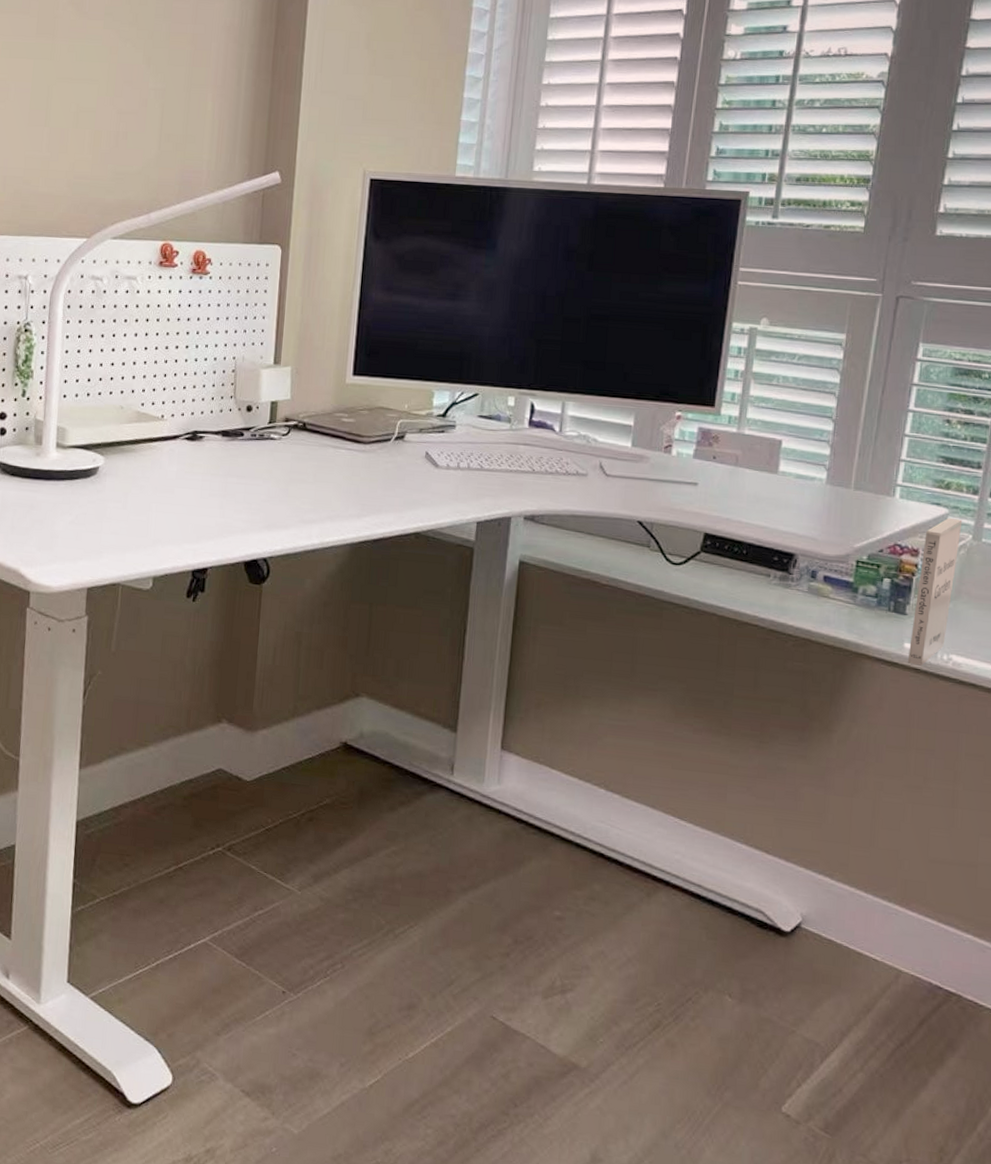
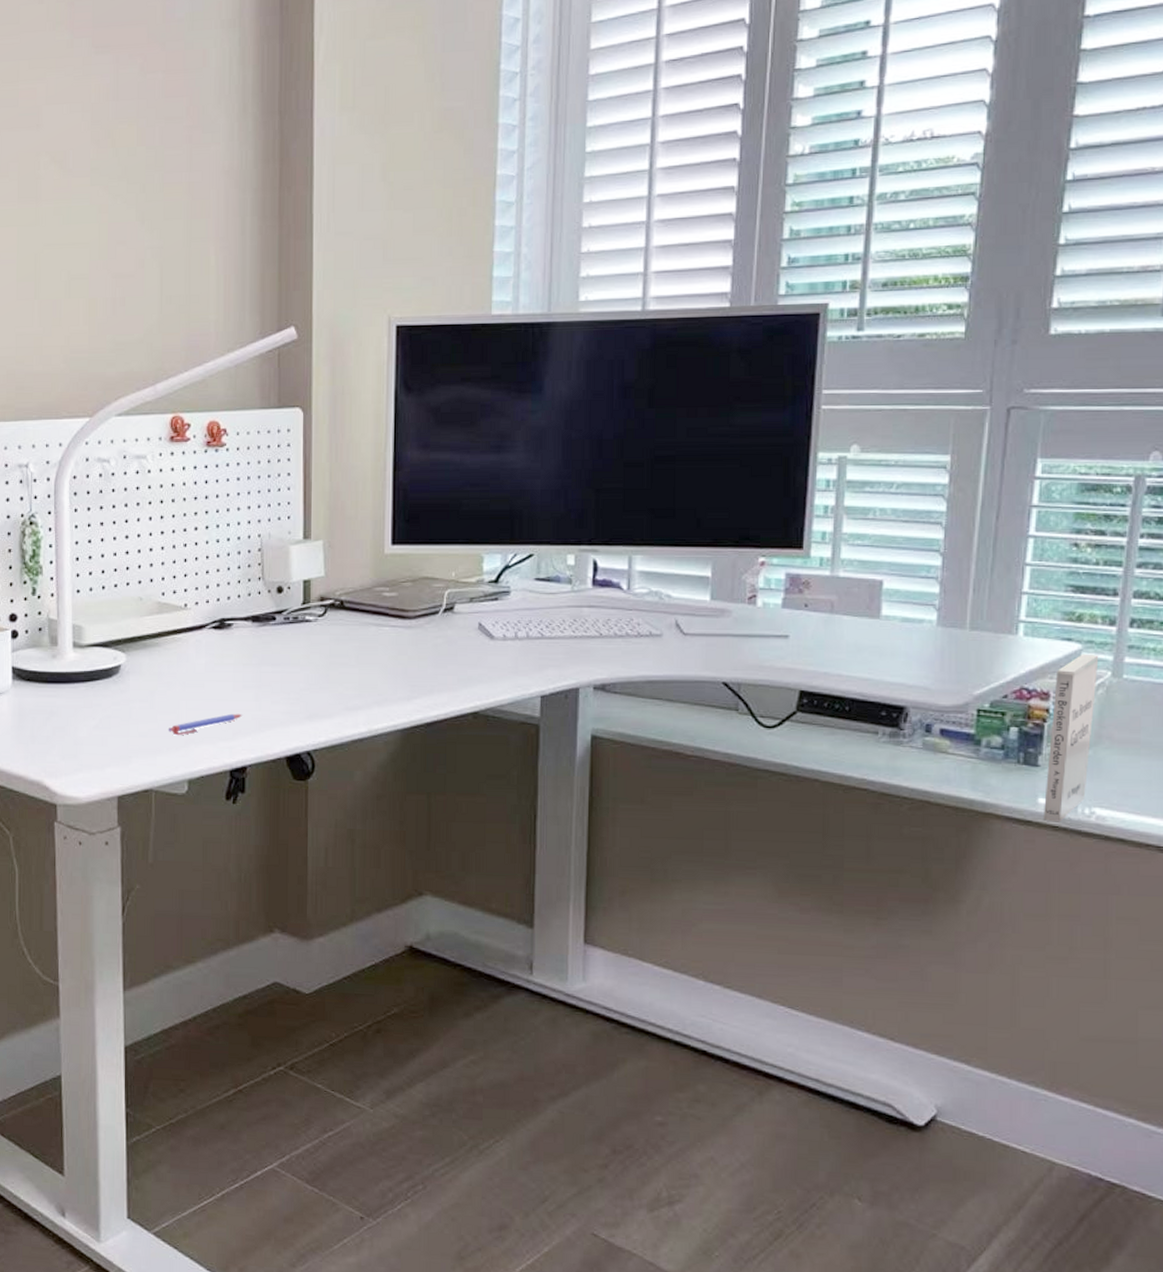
pen: none [138,518,208,536] -> present [168,713,243,736]

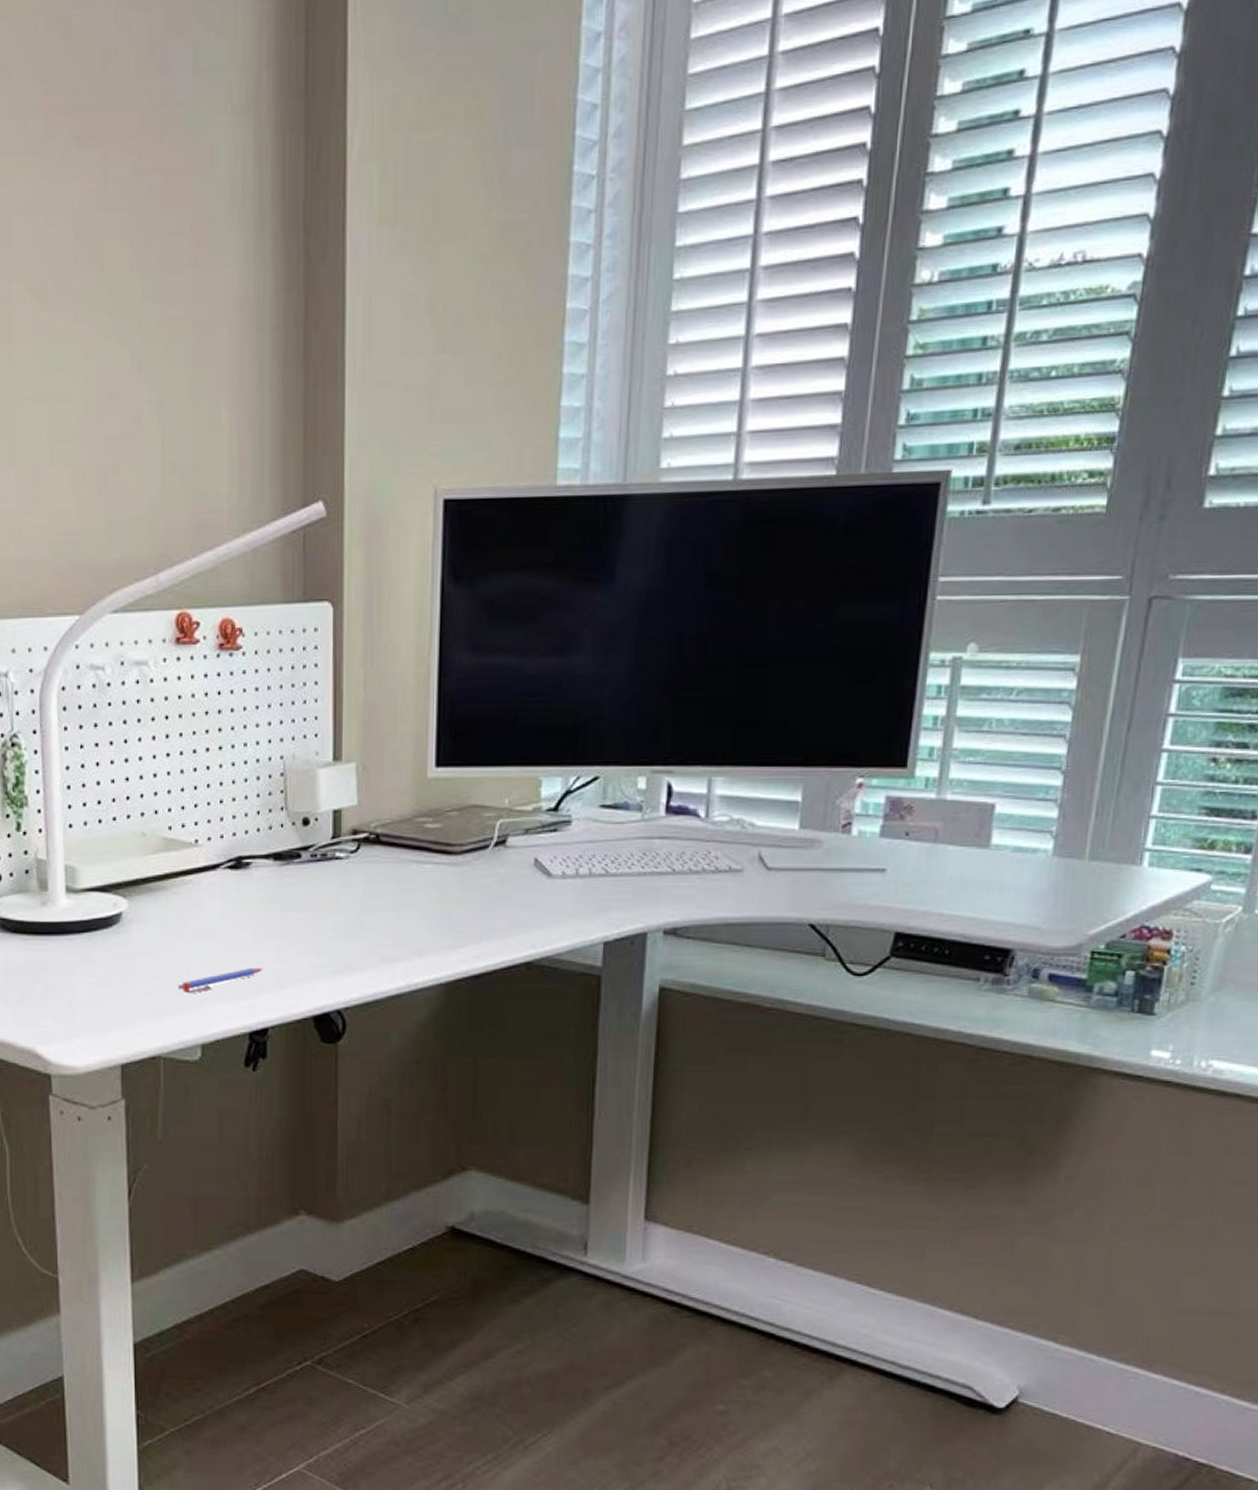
book: present [1043,653,1099,822] -> none [1154,886,1230,1077]

